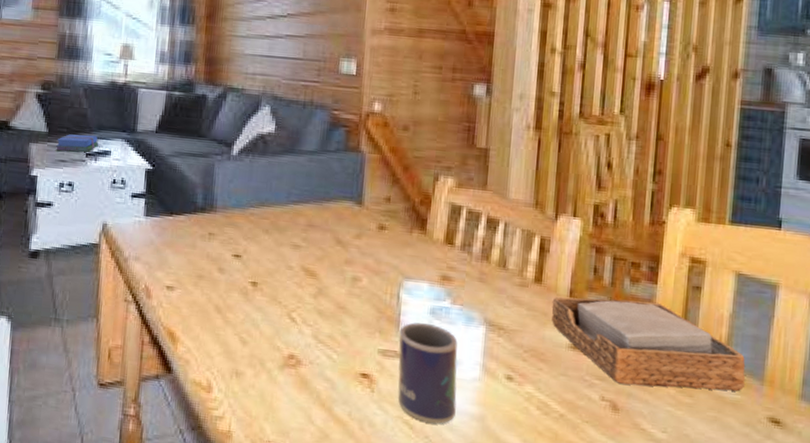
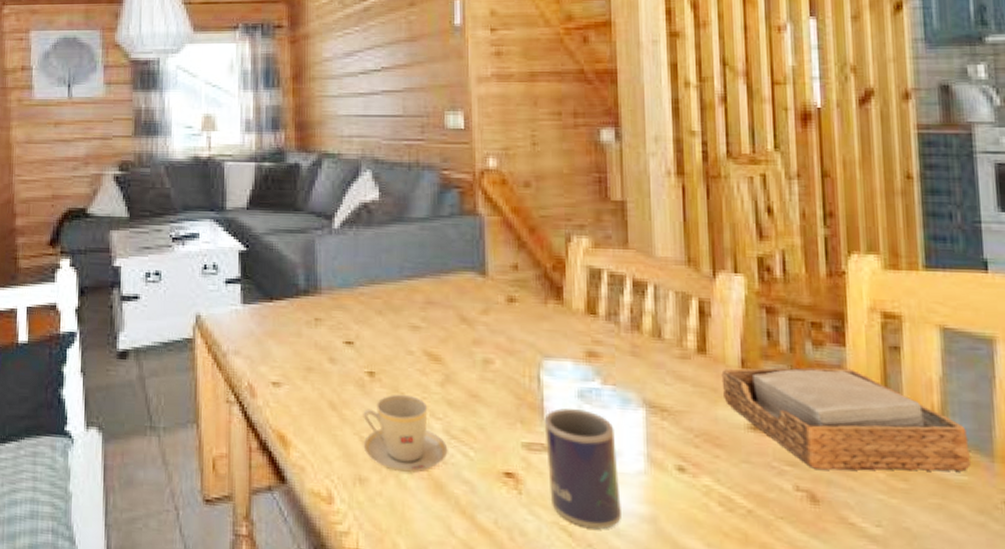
books: present [56,134,98,153] -> none [139,217,185,238]
teacup: none [242,302,315,370] -> present [363,394,448,472]

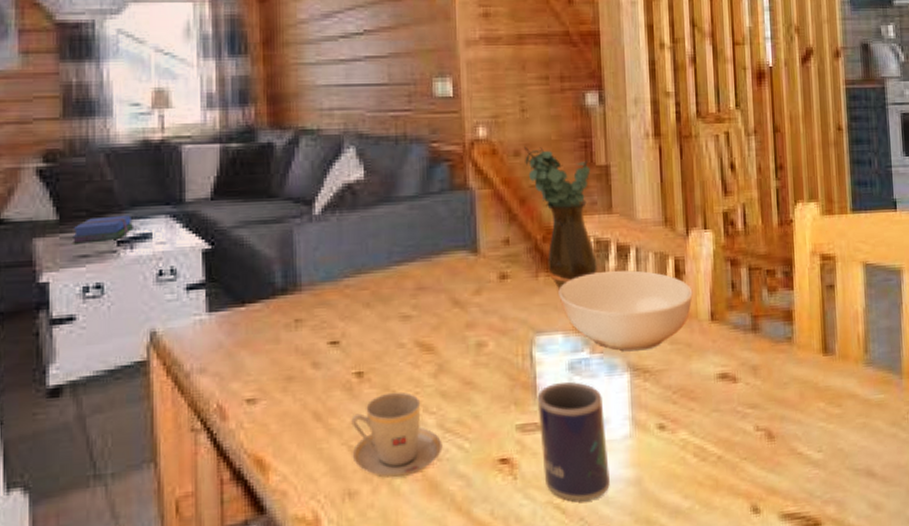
books: none [139,217,185,238] -> present [73,215,133,244]
vase: none [535,178,612,319] -> present [524,146,599,291]
bowl: none [568,304,720,389] -> present [558,270,693,352]
napkin holder: present [721,367,970,472] -> none [694,310,886,408]

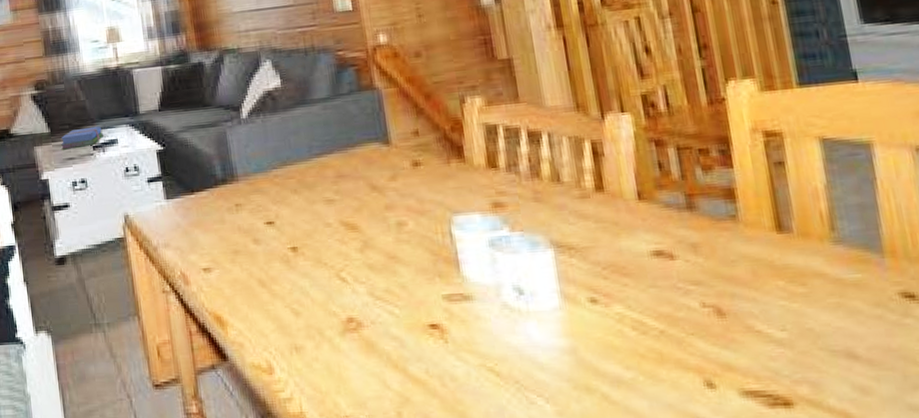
teacup: present [351,391,443,478] -> none [291,264,375,336]
vase: present [524,146,599,291] -> none [424,47,511,175]
mug: present [537,382,610,501] -> none [460,257,543,366]
bowl: present [558,270,693,352] -> none [471,154,615,230]

